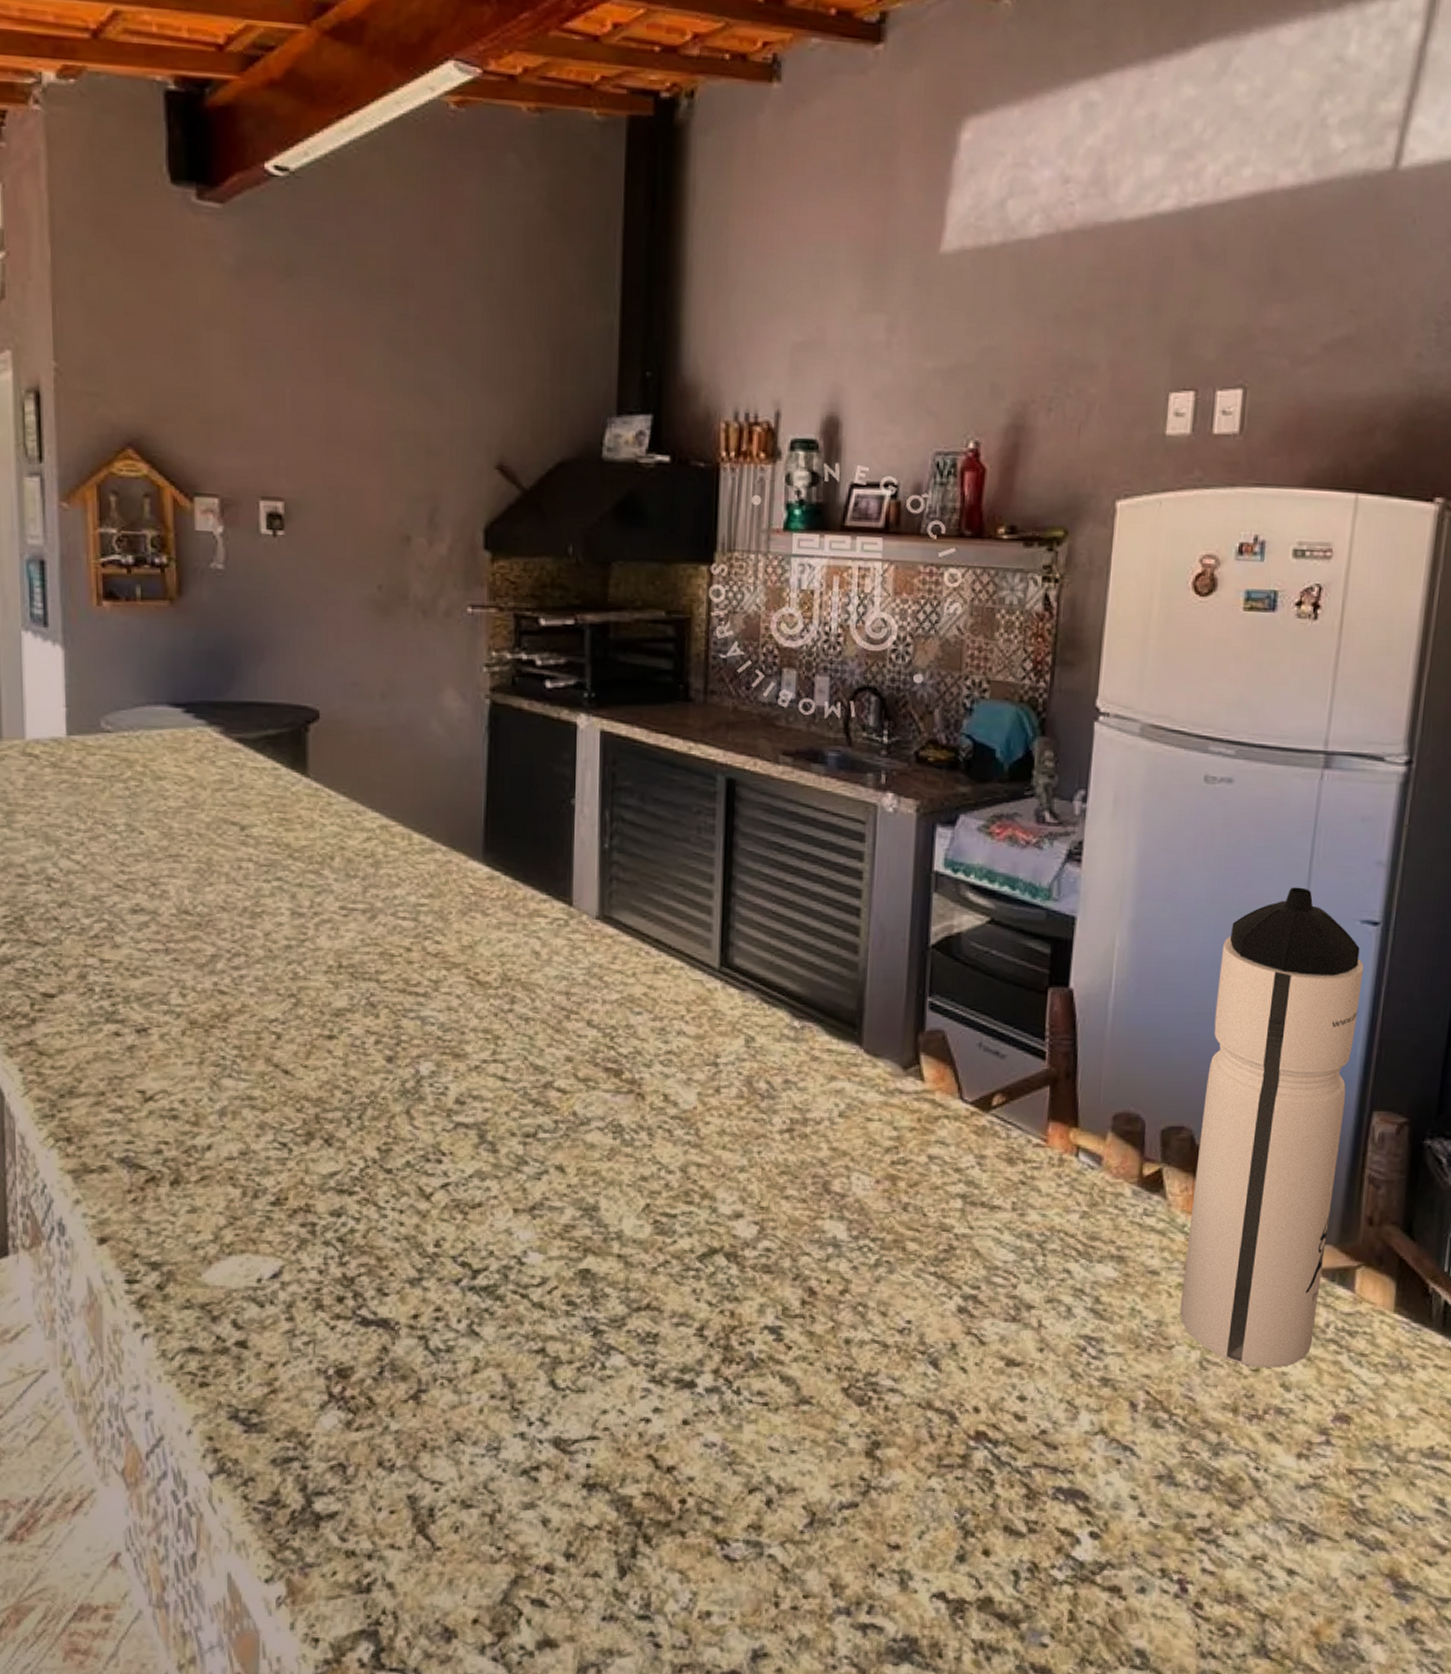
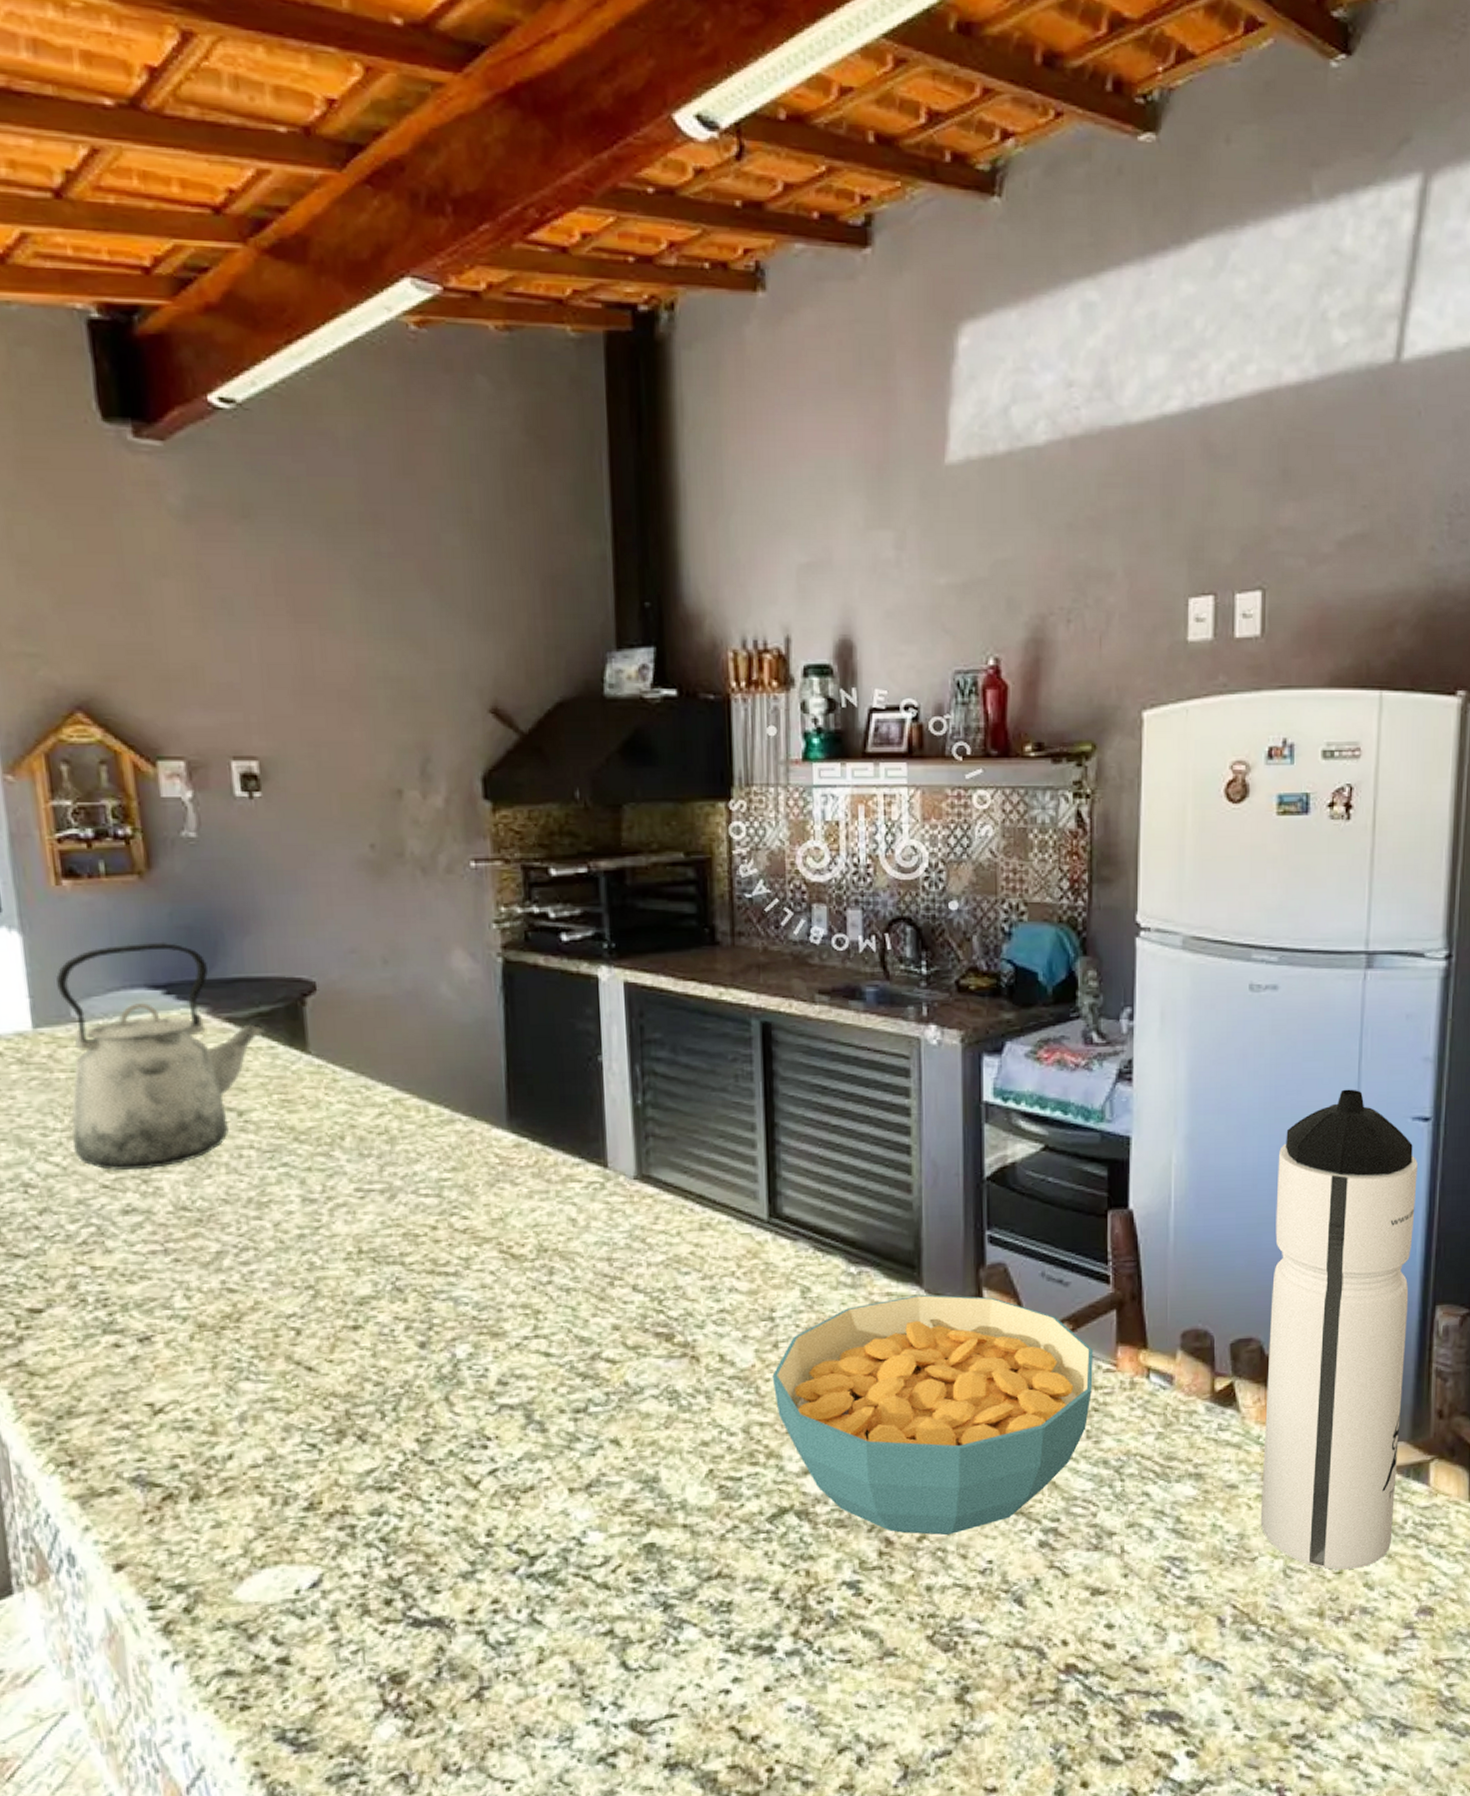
kettle: none [91,663,272,874] -> present [56,941,266,1171]
cereal bowl: none [712,1053,1024,1292] -> present [772,1294,1093,1536]

